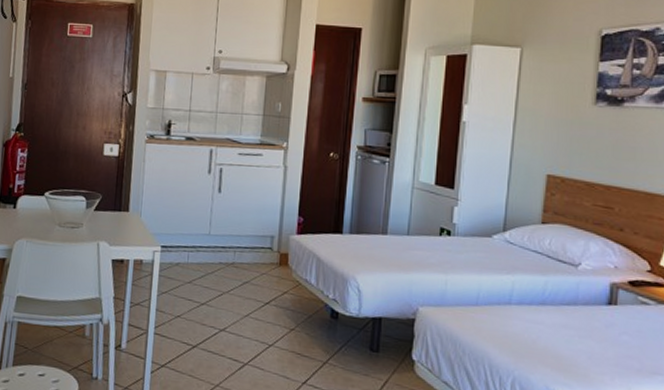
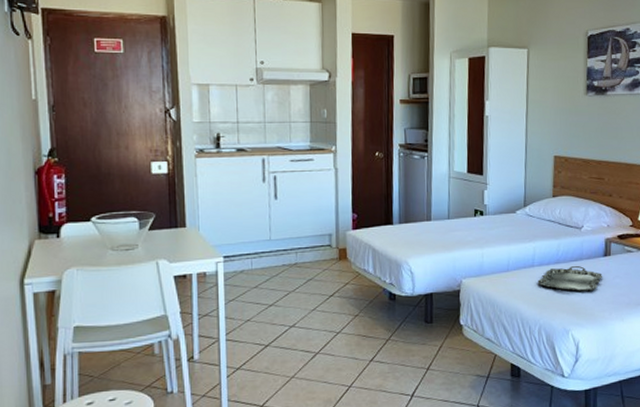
serving tray: none [514,310,603,346] -> present [537,266,602,291]

